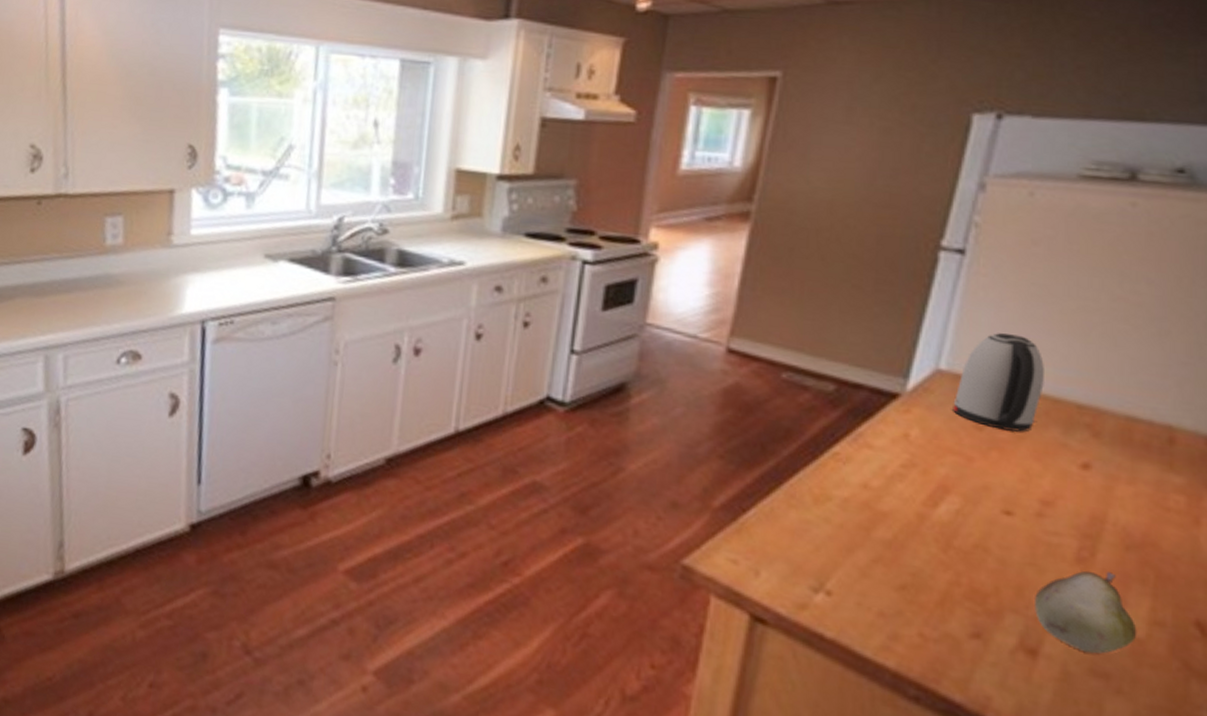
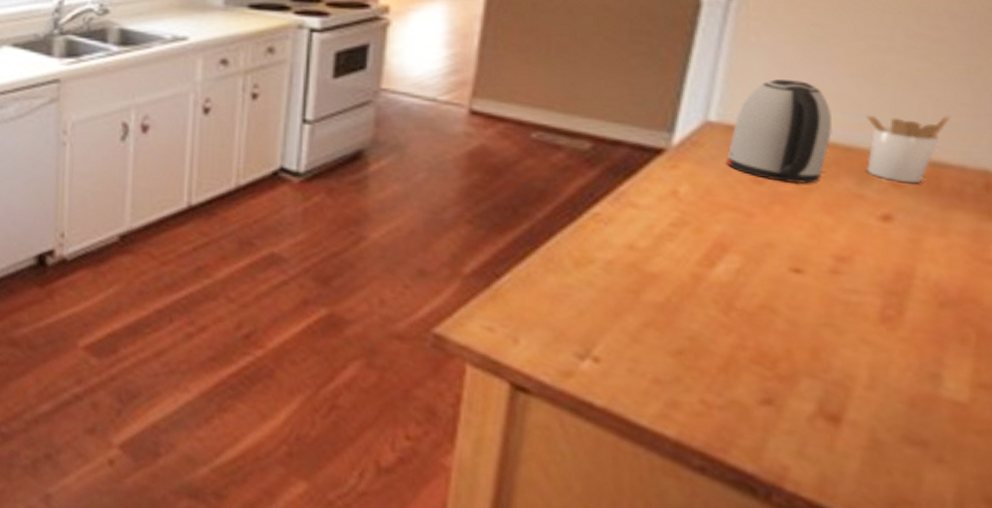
fruit: present [1035,570,1137,654] -> none [834,330,959,420]
utensil holder: none [1072,369,1145,436] -> present [864,114,952,184]

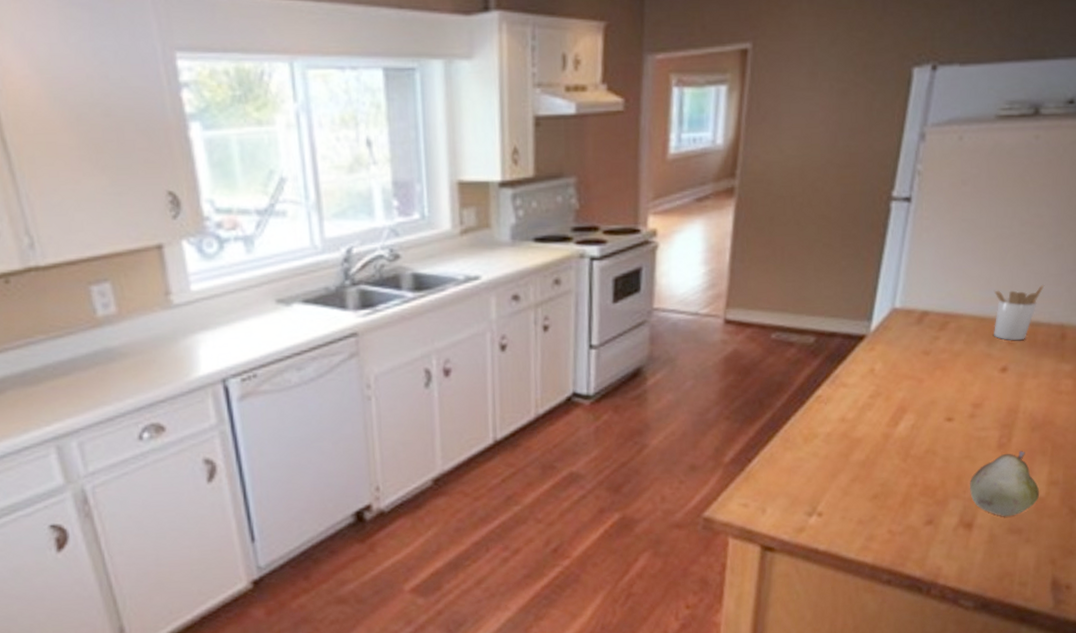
kettle: present [726,79,832,184] -> none [906,267,973,352]
fruit: none [834,330,959,420] -> present [970,451,1040,517]

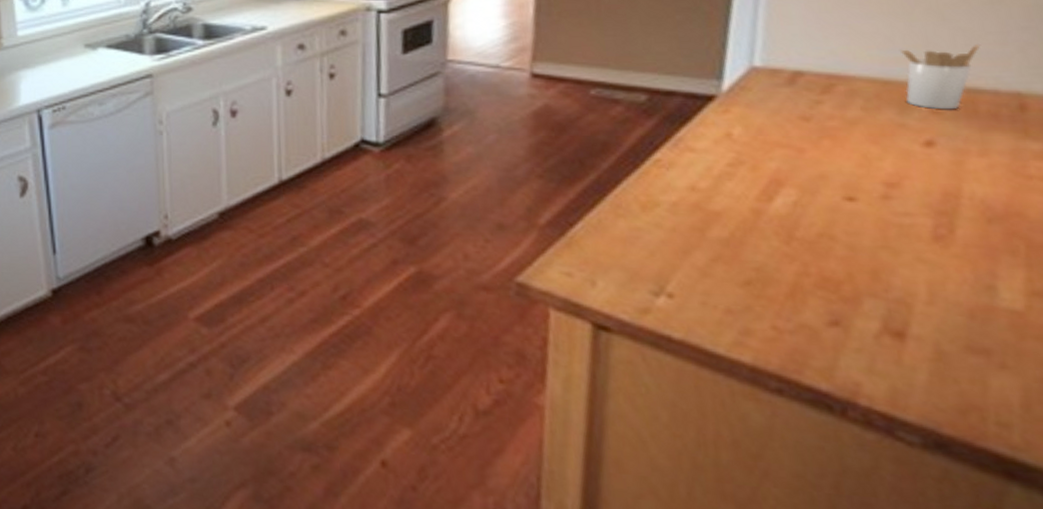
fruit: present [970,451,1040,517] -> none [893,247,1015,331]

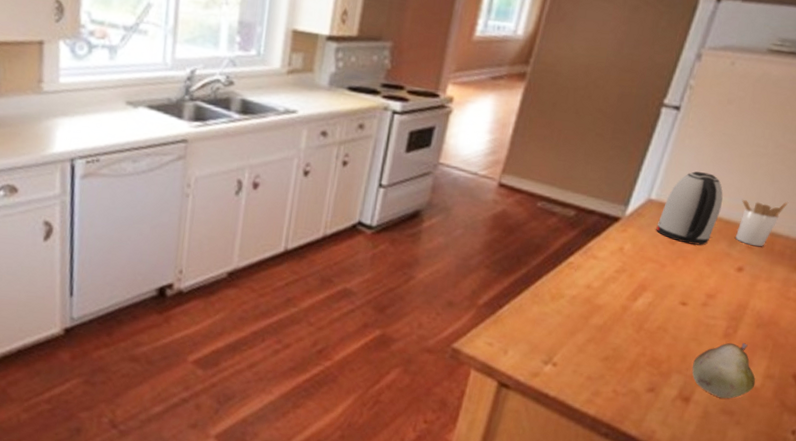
kettle: none [773,23,870,118] -> present [656,171,723,245]
fruit: none [893,247,1015,331] -> present [692,342,756,399]

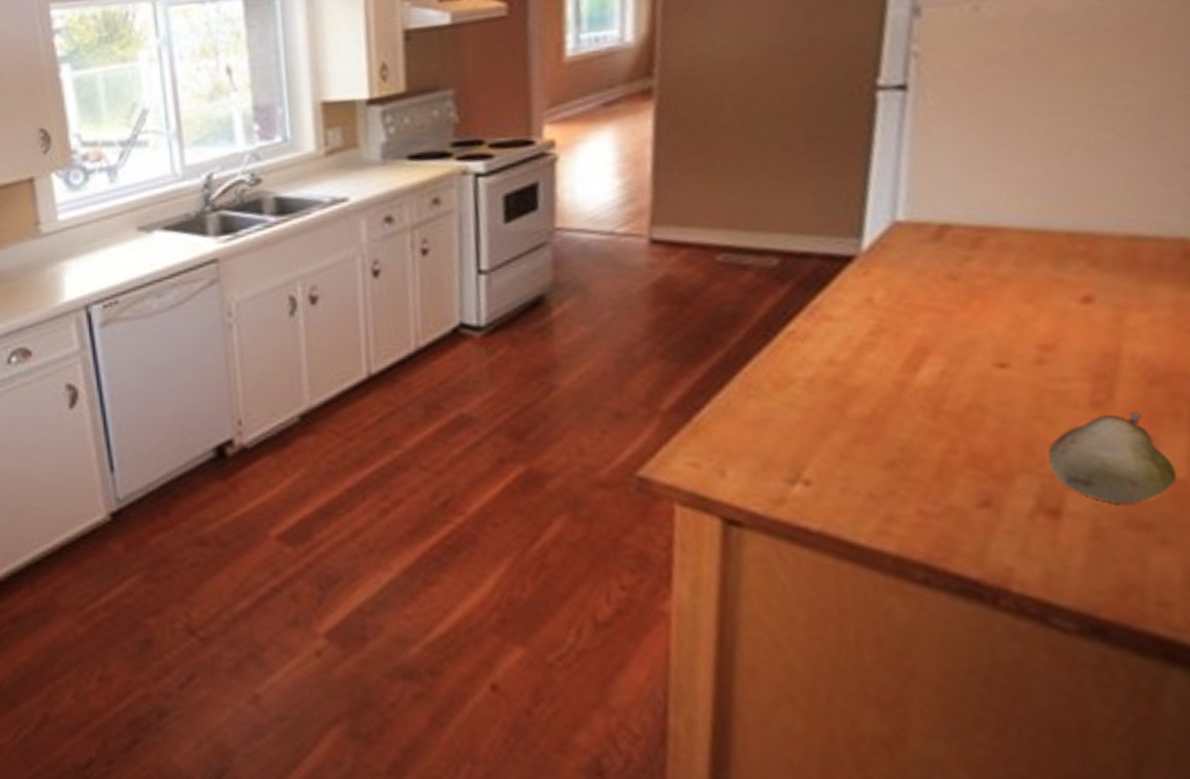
kettle: present [656,171,723,245] -> none [918,168,1024,276]
utensil holder: present [735,199,789,247] -> none [1054,185,1143,262]

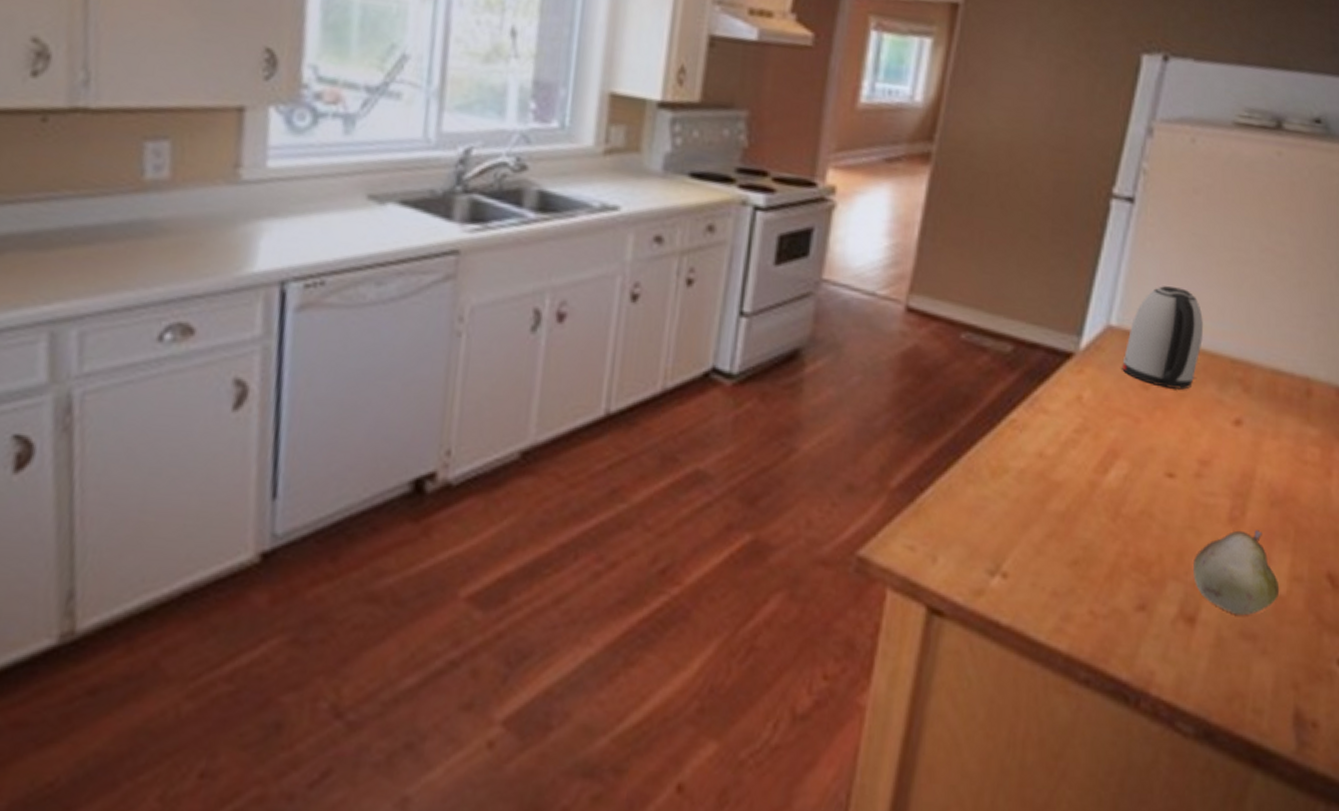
kettle: none [918,168,1024,276] -> present [1122,286,1203,390]

